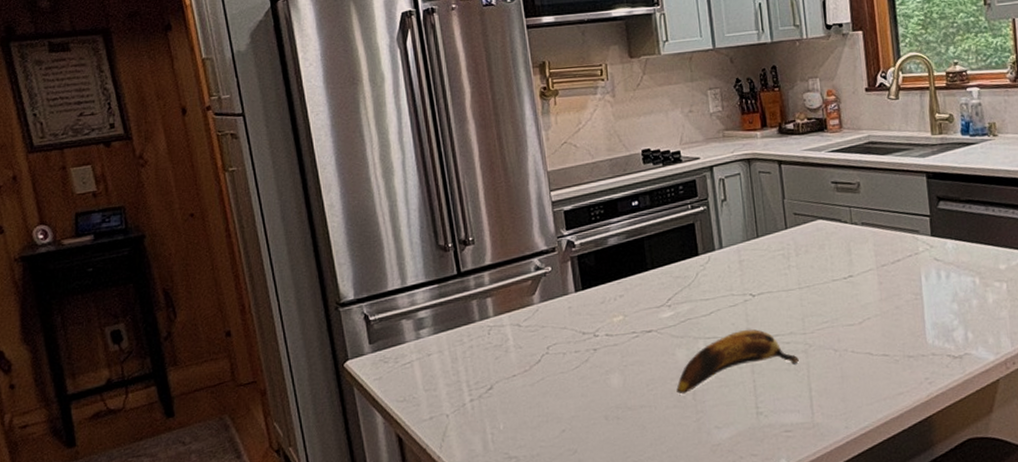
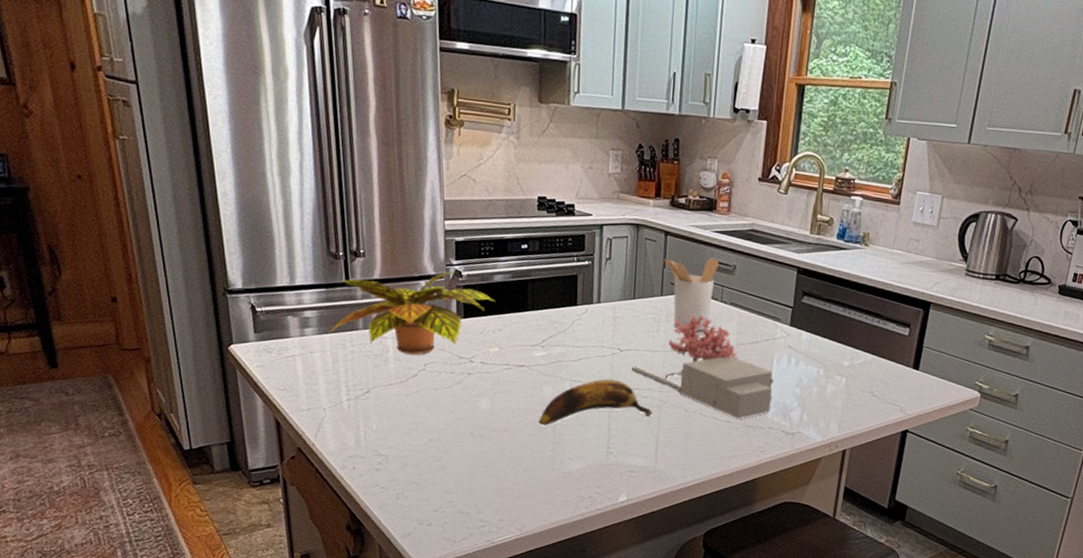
plant: none [444,242,613,340] -> present [328,271,496,355]
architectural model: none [767,242,929,350] -> present [631,314,774,419]
utensil holder: none [782,179,842,261] -> present [663,257,719,331]

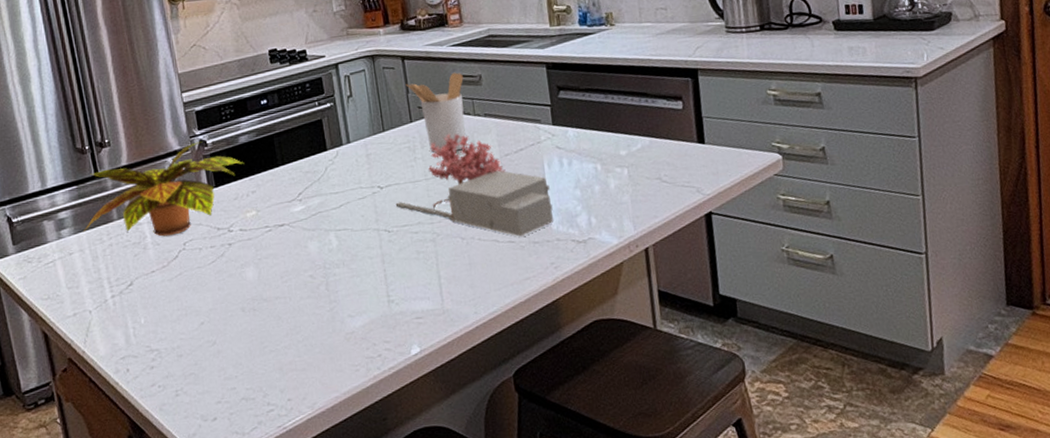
banana: present [538,379,652,426] -> none [309,220,427,285]

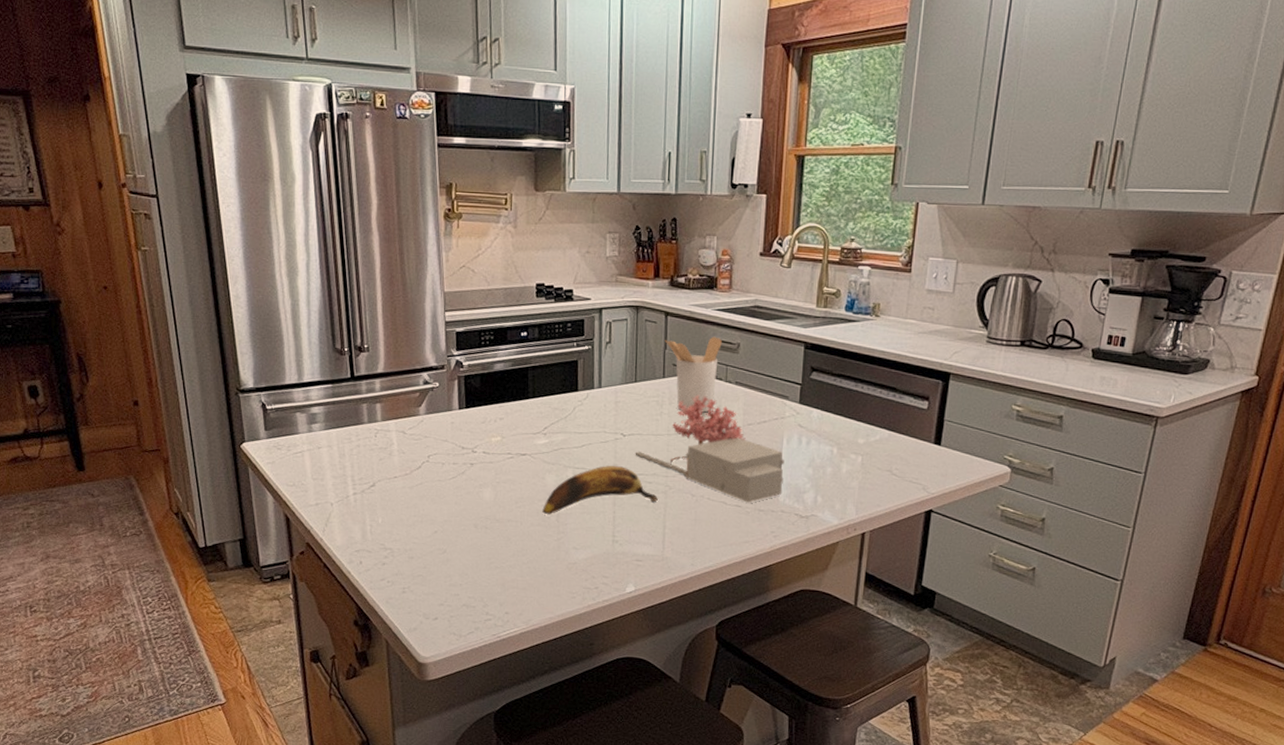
plant: present [84,141,244,237] -> none [334,362,497,447]
banana: none [309,220,427,285] -> present [542,466,658,515]

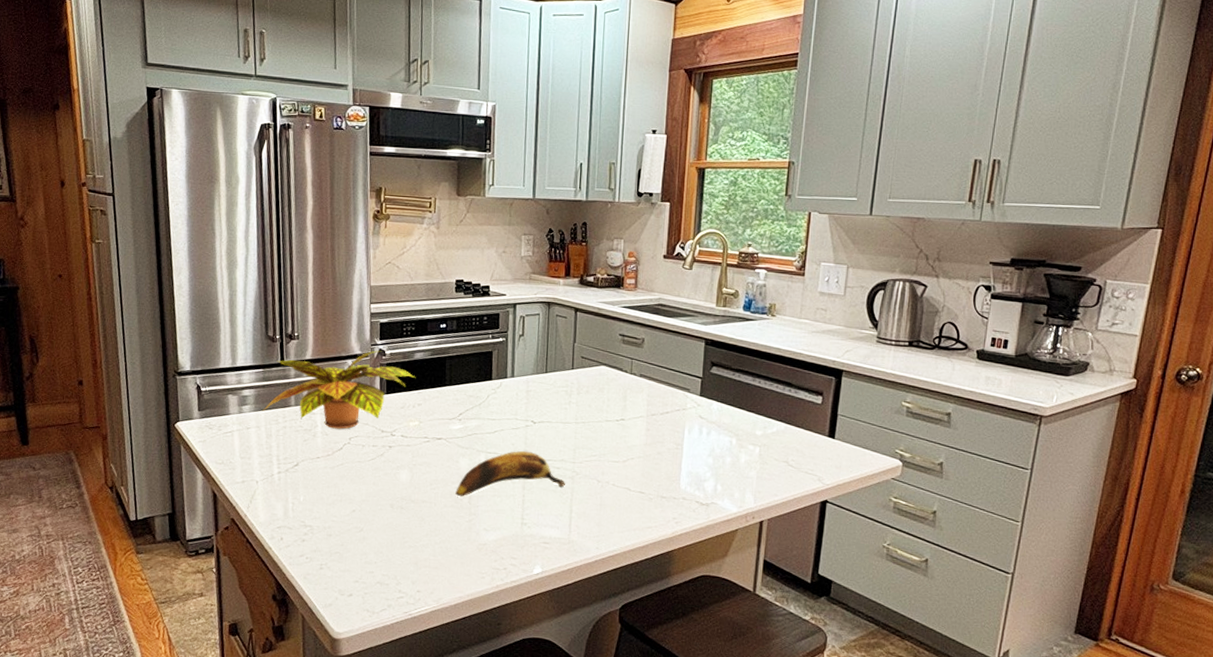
plant: none [334,362,497,447] -> present [263,350,416,429]
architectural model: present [635,395,785,503] -> none [544,386,686,490]
utensil holder: present [665,336,722,413] -> none [574,331,628,403]

